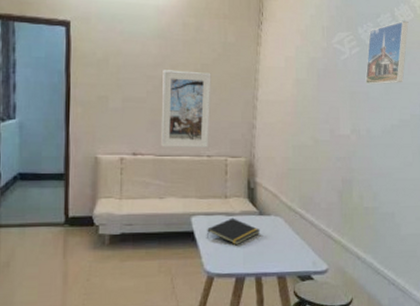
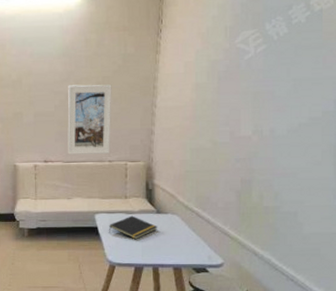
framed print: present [365,20,409,85] -> none [271,9,327,83]

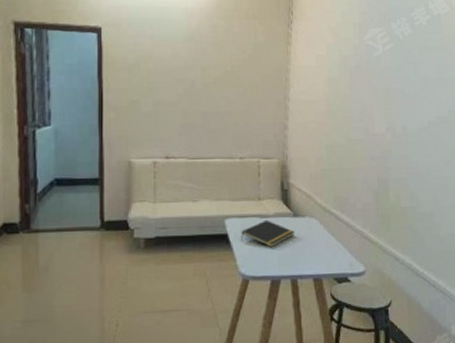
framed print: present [67,84,112,155] -> none [193,72,242,150]

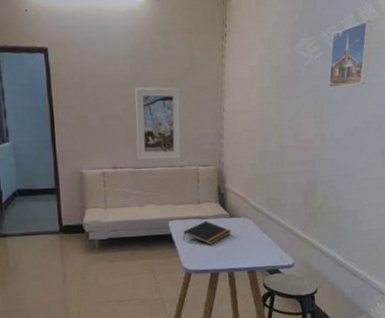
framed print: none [193,72,242,150] -> present [135,87,181,160]
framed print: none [400,14,444,81] -> present [329,20,373,89]

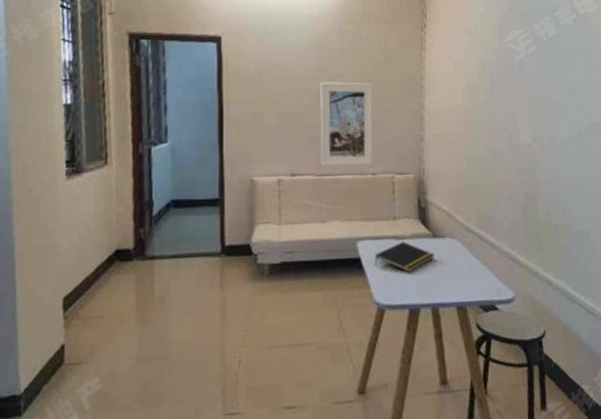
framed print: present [329,20,373,89] -> none [545,12,592,86]

